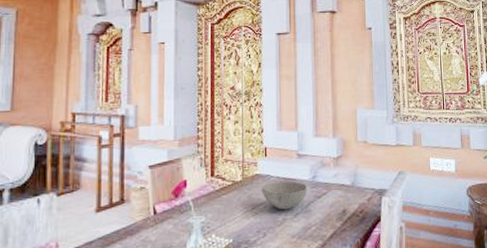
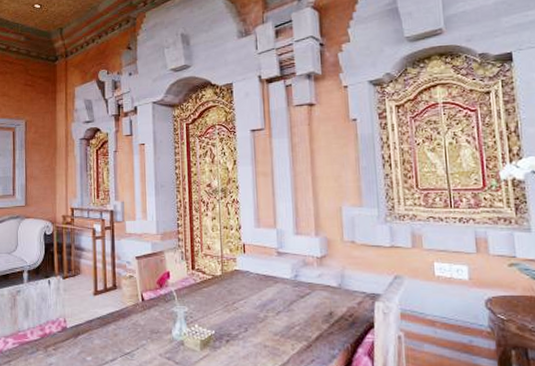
bowl: present [262,181,307,210] -> none [241,279,289,307]

